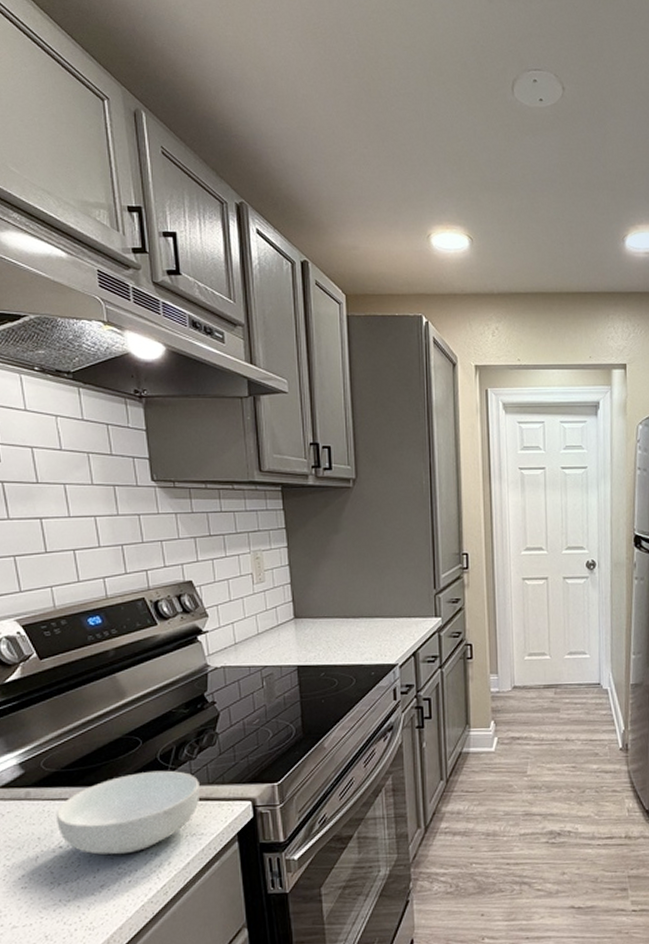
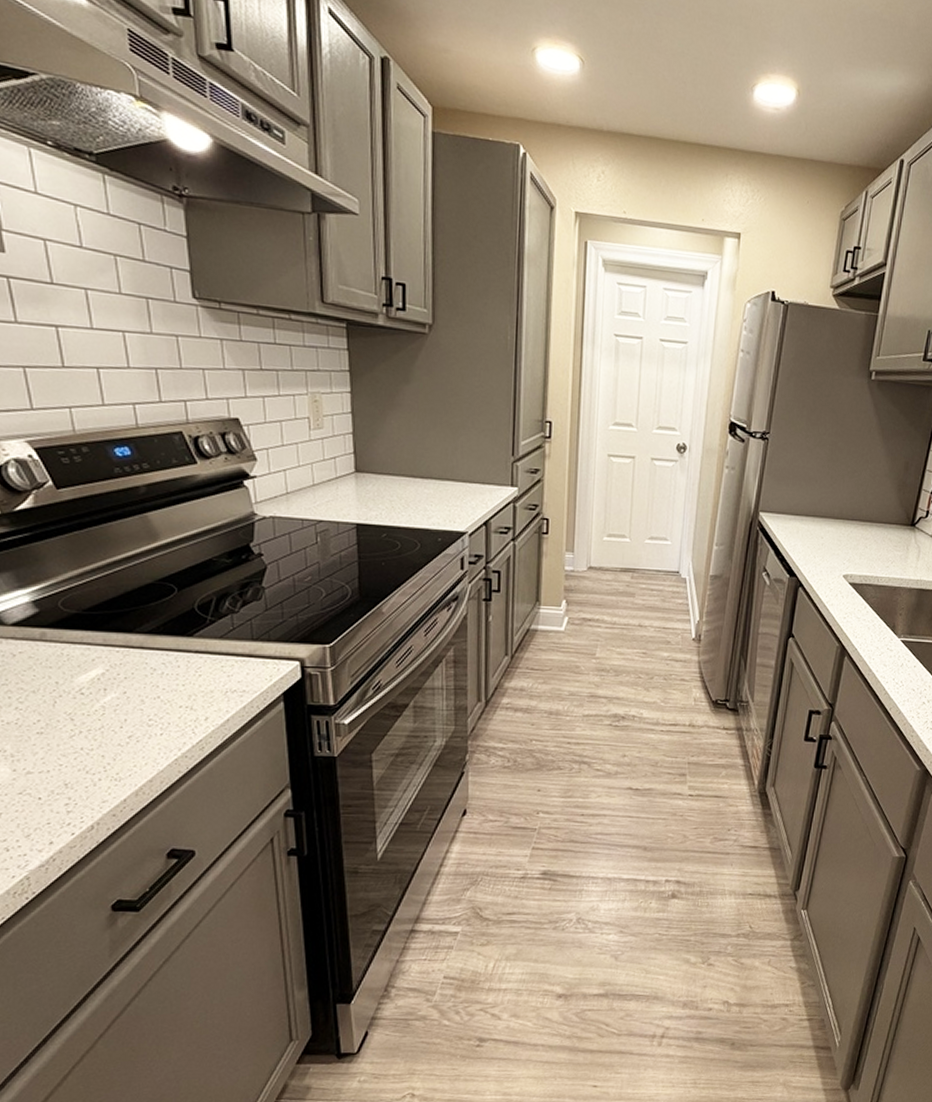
cereal bowl: present [55,770,199,855] -> none [76,621,242,706]

